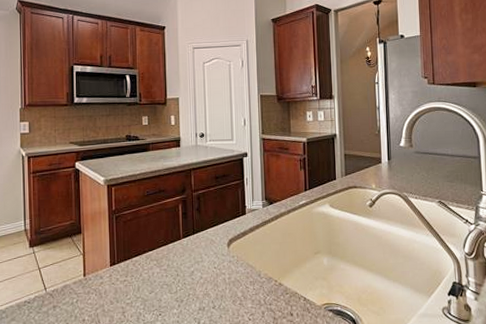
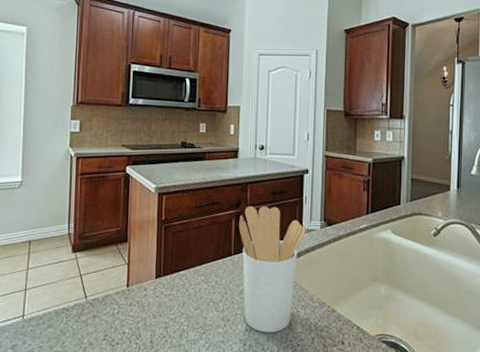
utensil holder: none [185,190,249,311] -> present [239,206,306,333]

